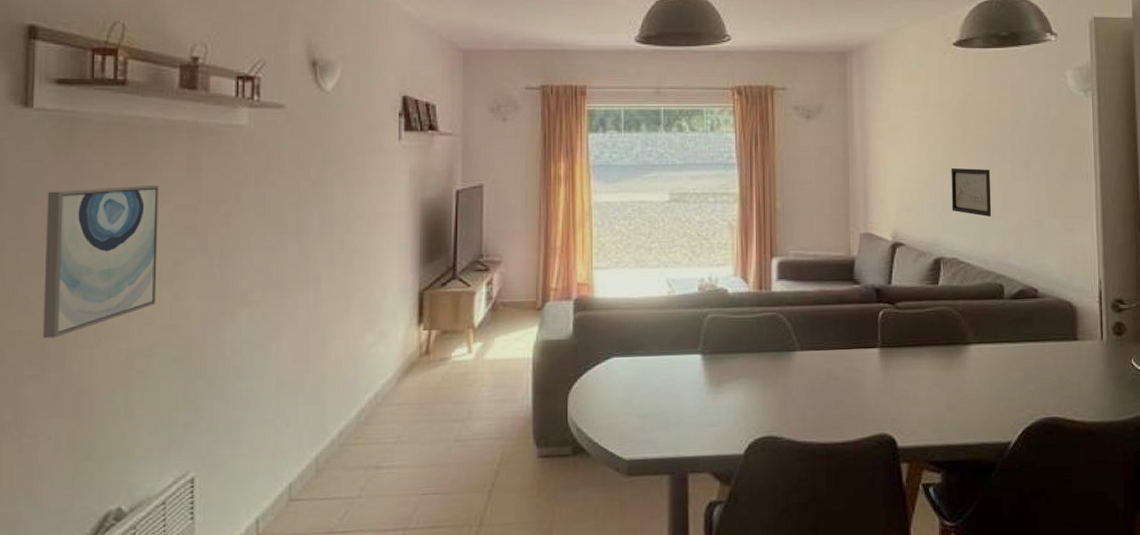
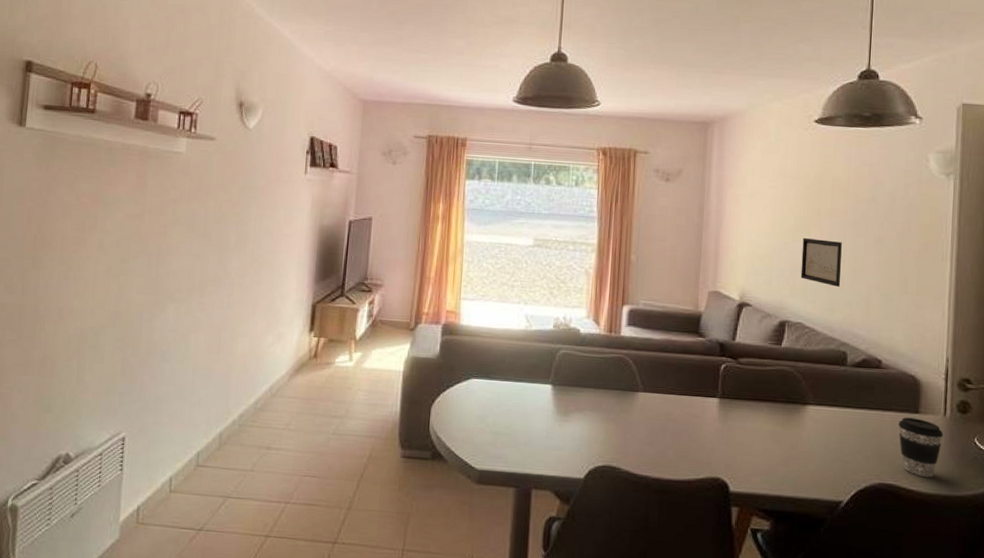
wall art: present [43,184,158,339] -> none [21,194,114,312]
coffee cup: none [1059,345,1102,406] -> present [899,417,944,477]

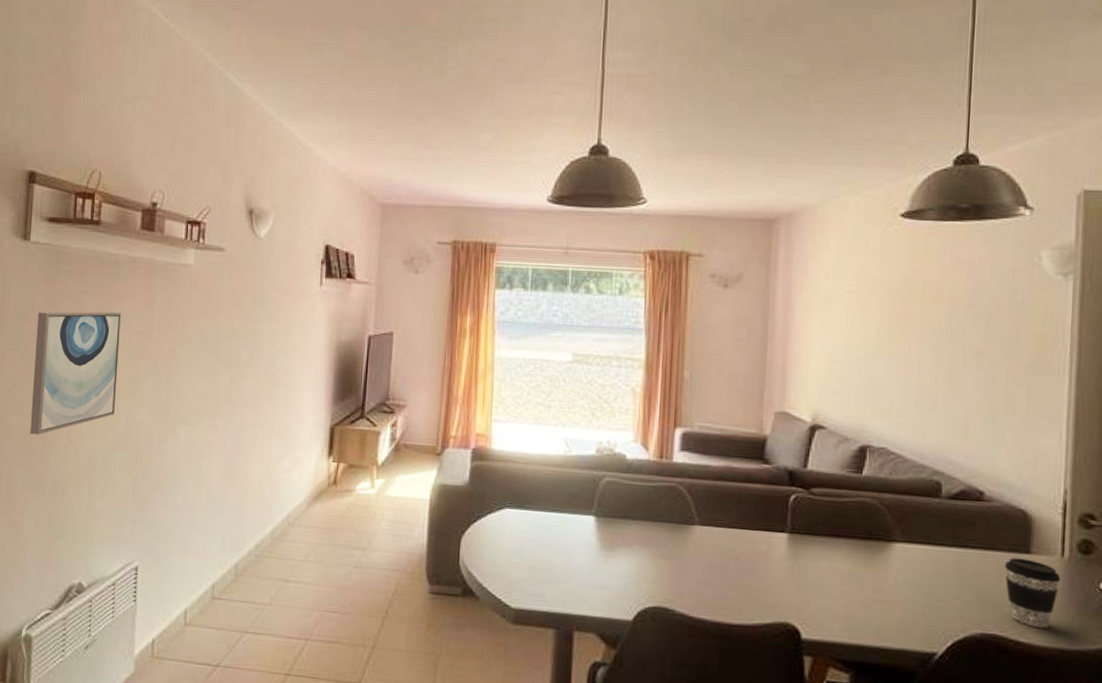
wall art: none [21,194,114,312] -> present [30,311,121,435]
wall art: present [800,237,842,287] -> none [884,349,935,407]

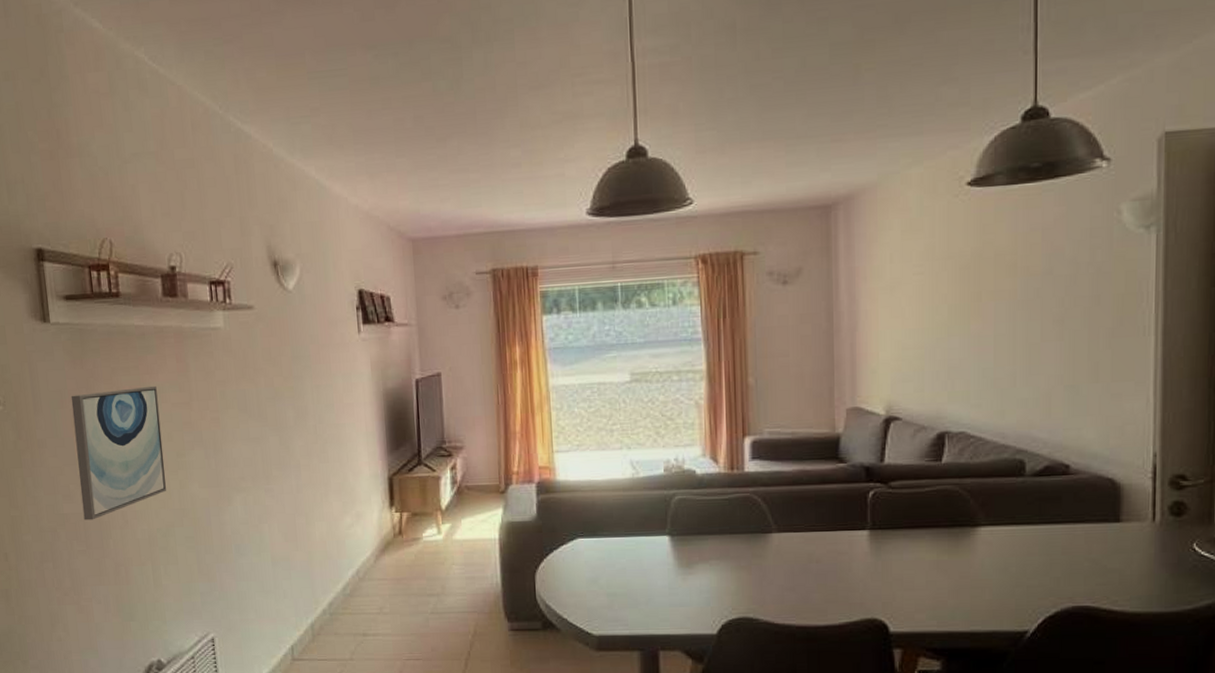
coffee cup: present [1005,558,1061,628] -> none [1095,528,1153,594]

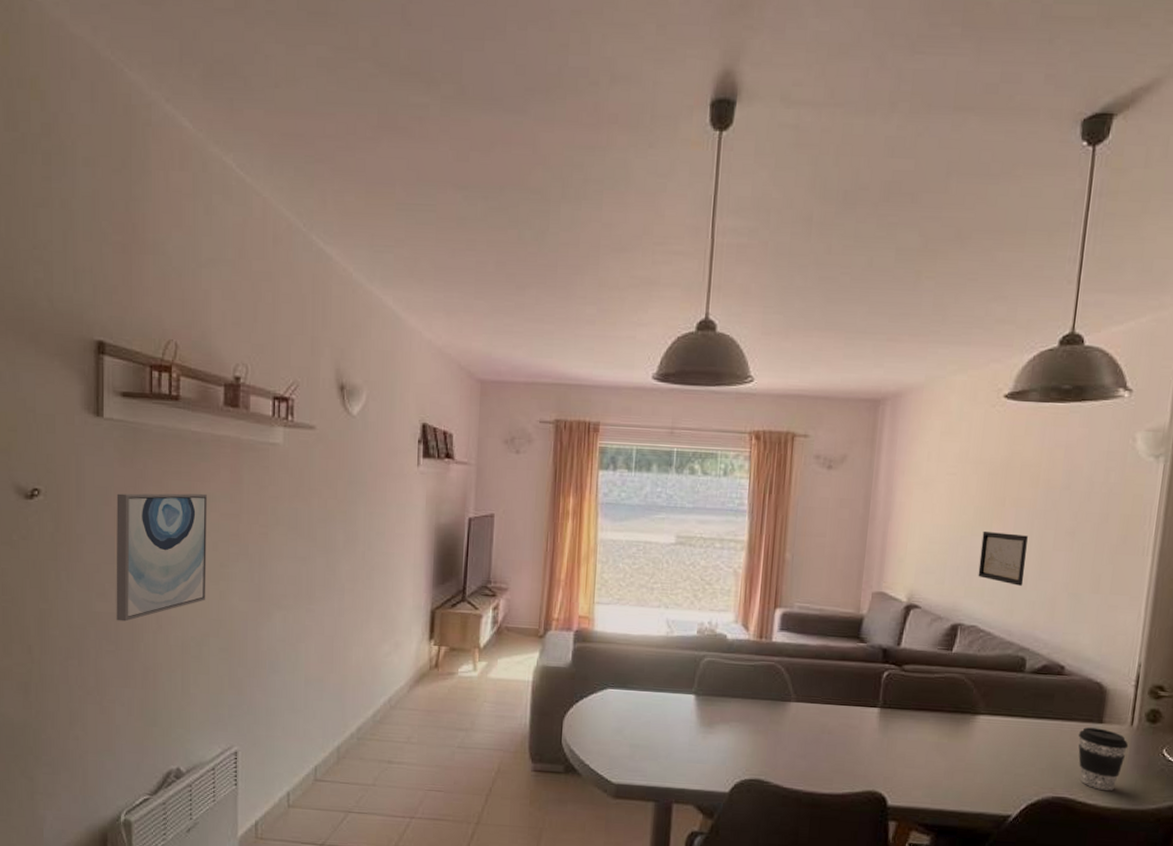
wall art: none [960,329,1012,384] -> present [978,530,1028,586]
coffee cup: none [1095,528,1153,594] -> present [1078,727,1129,791]

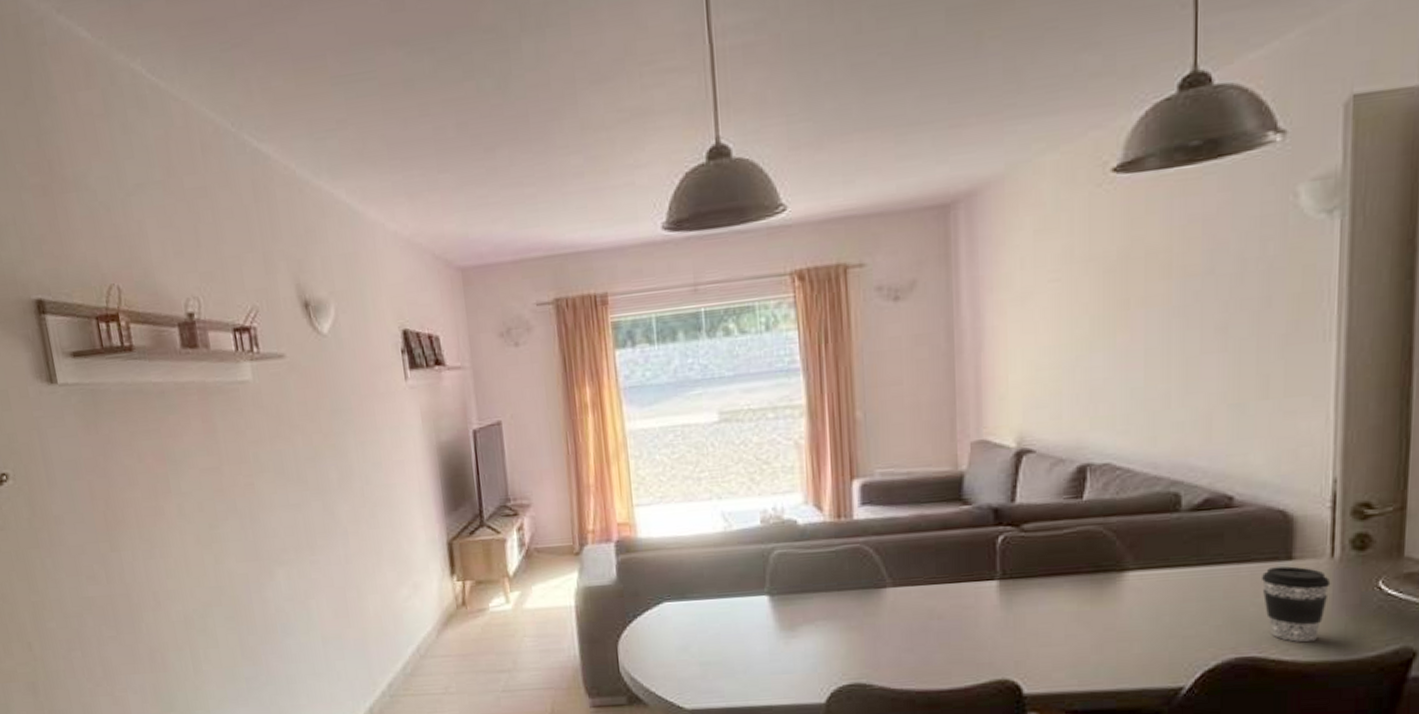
wall art: present [116,493,207,622] -> none [87,449,200,604]
wall art: present [978,530,1028,586] -> none [1104,341,1166,406]

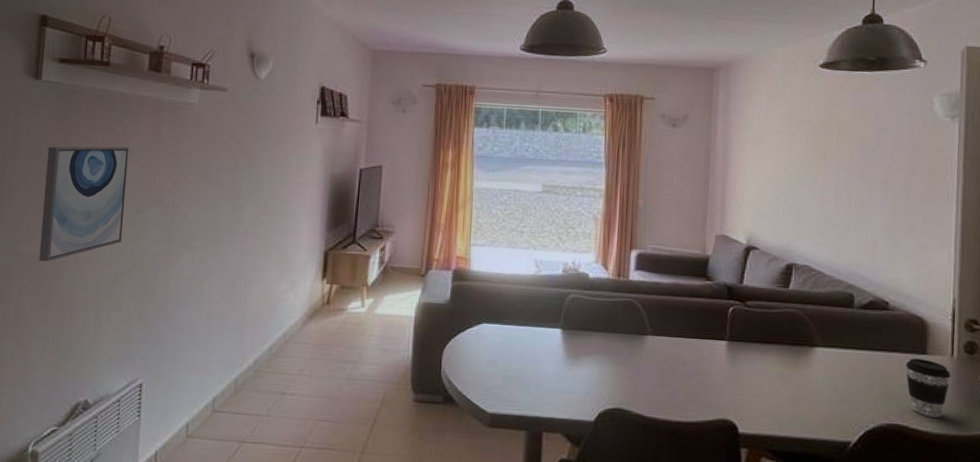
wall art: none [87,449,200,604] -> present [39,146,129,262]

